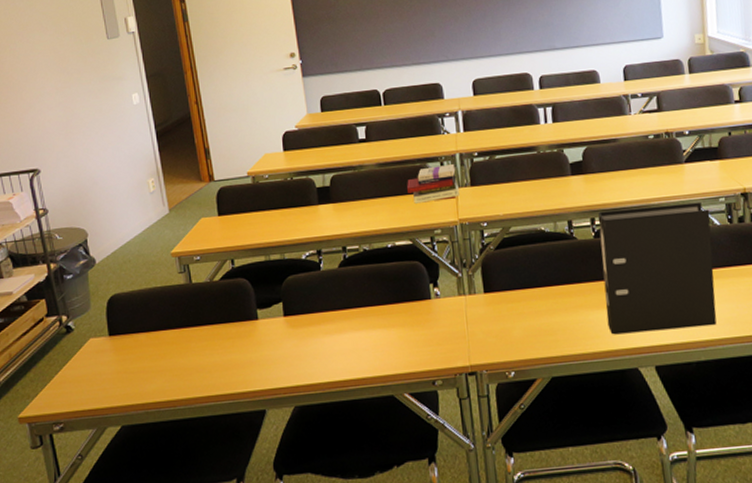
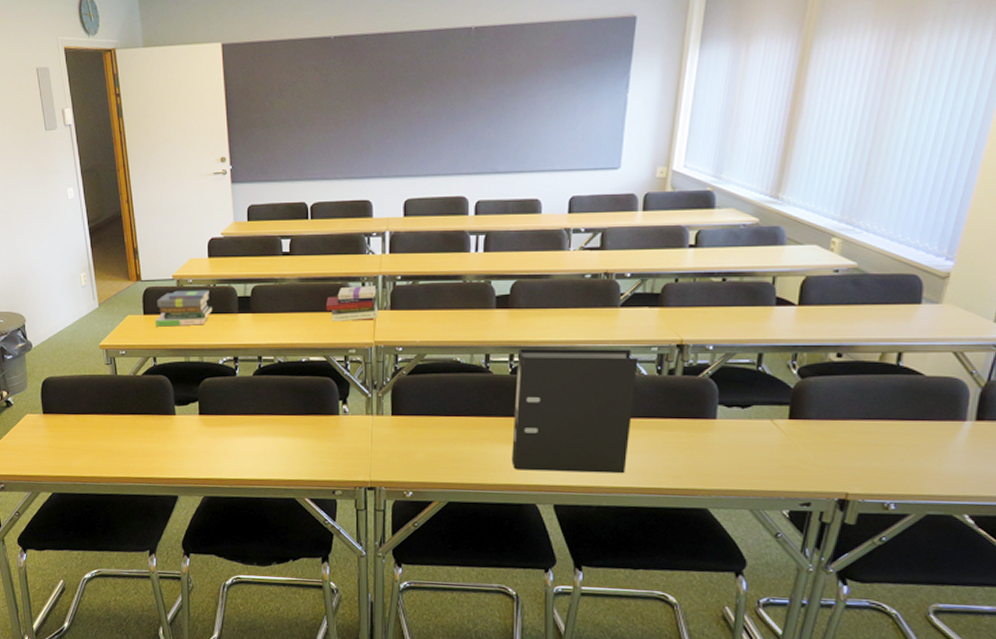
books: none [230,184,292,227] -> present [155,290,213,327]

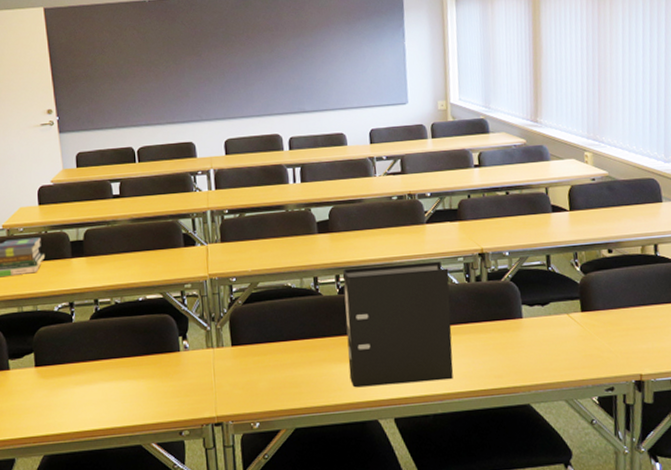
books: present [326,286,379,321] -> none [159,221,211,258]

